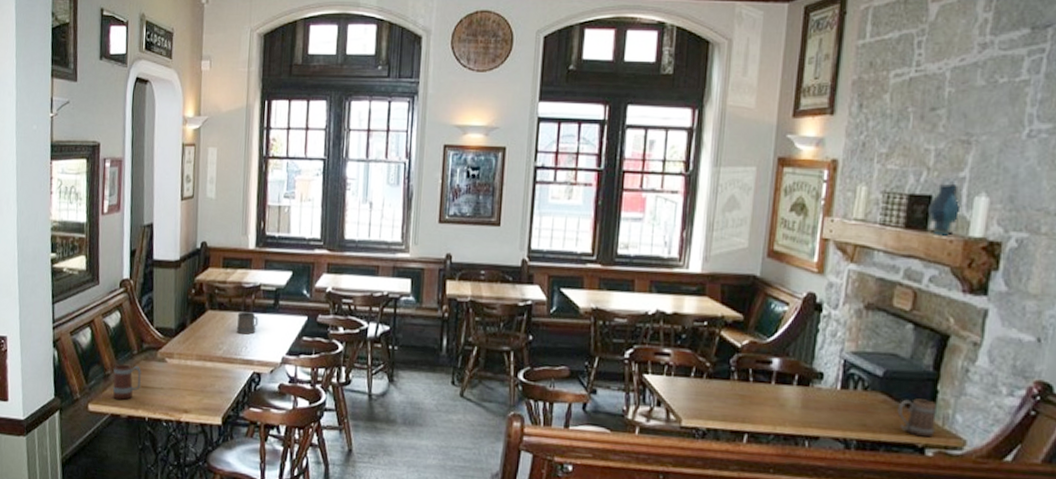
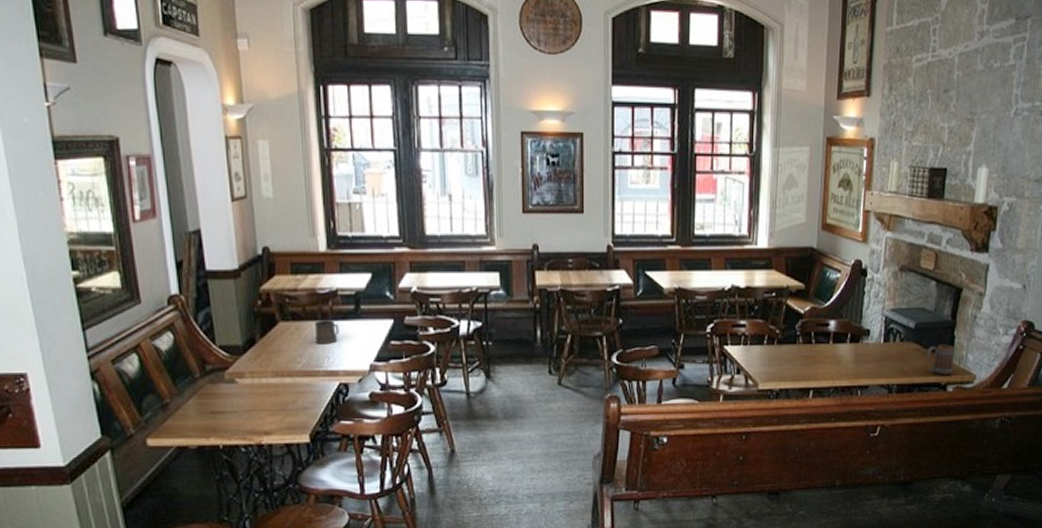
beer mug: present [112,364,141,401] -> none [173,390,209,431]
vase: present [927,184,963,236] -> none [943,158,969,203]

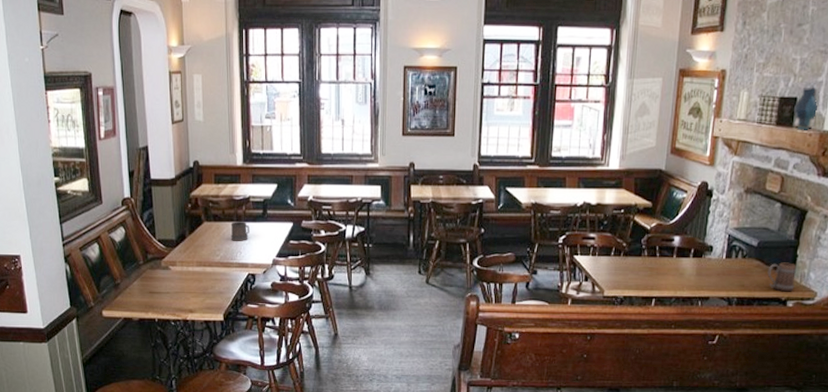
vase: none [943,158,969,203] -> present [793,88,820,130]

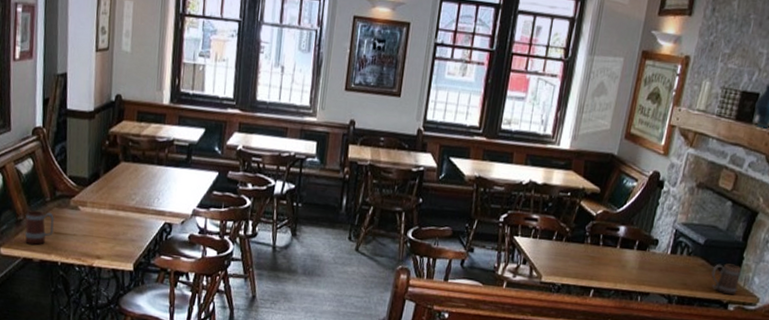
beer mug: none [123,273,148,306] -> present [24,210,54,245]
beer mug: present [230,222,250,241] -> none [149,165,171,187]

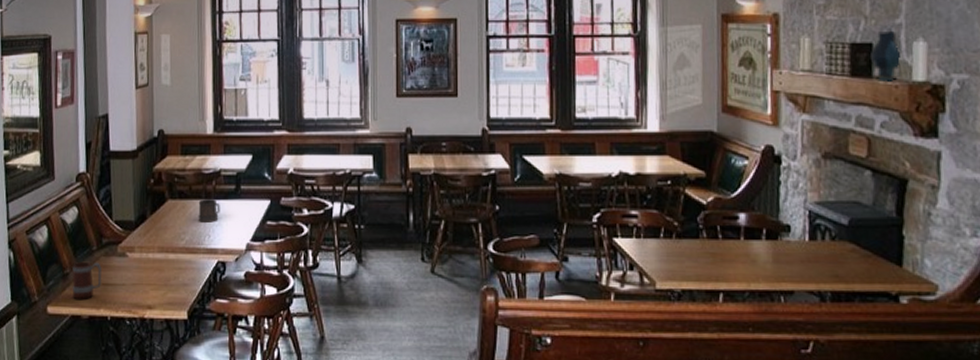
beer mug: none [149,165,171,187] -> present [198,199,220,222]
beer mug: present [711,263,741,295] -> none [867,245,907,285]

